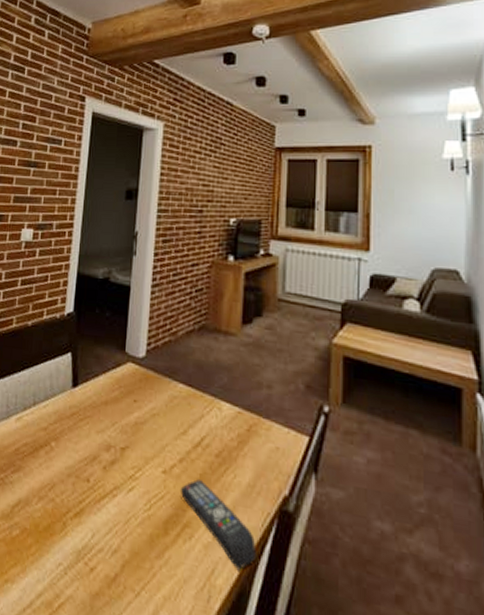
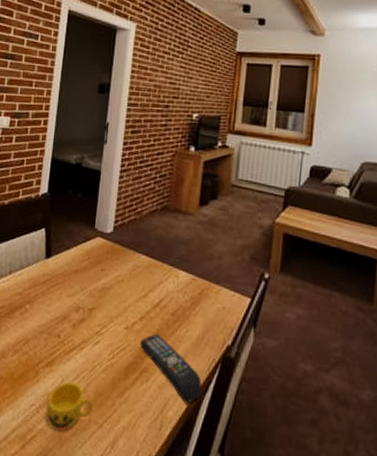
cup: none [74,536,128,599] -> present [45,381,93,431]

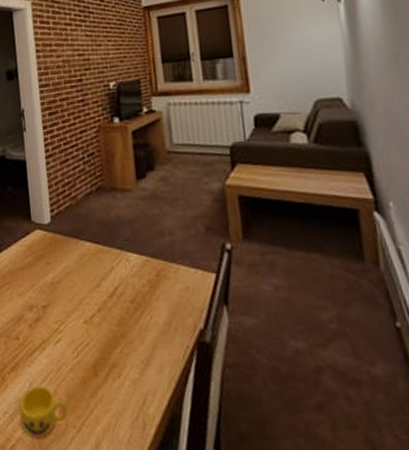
remote control: present [139,334,202,405] -> none [102,325,182,400]

